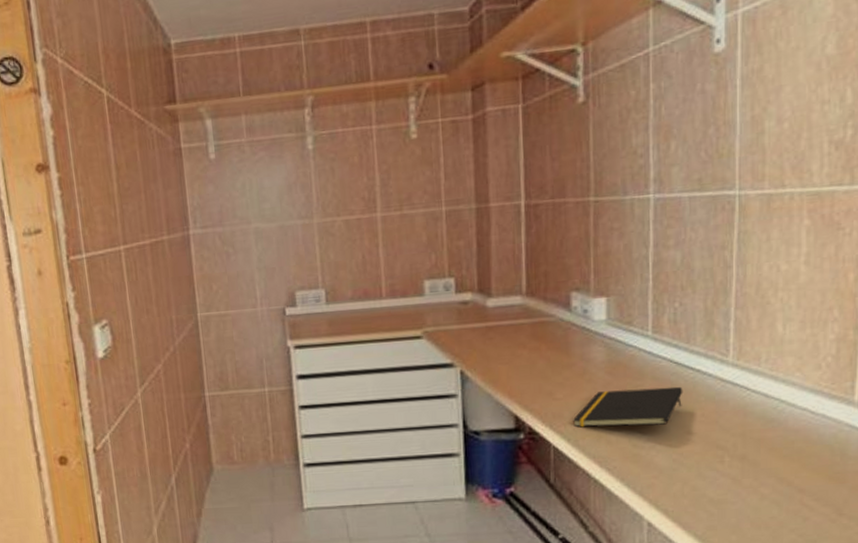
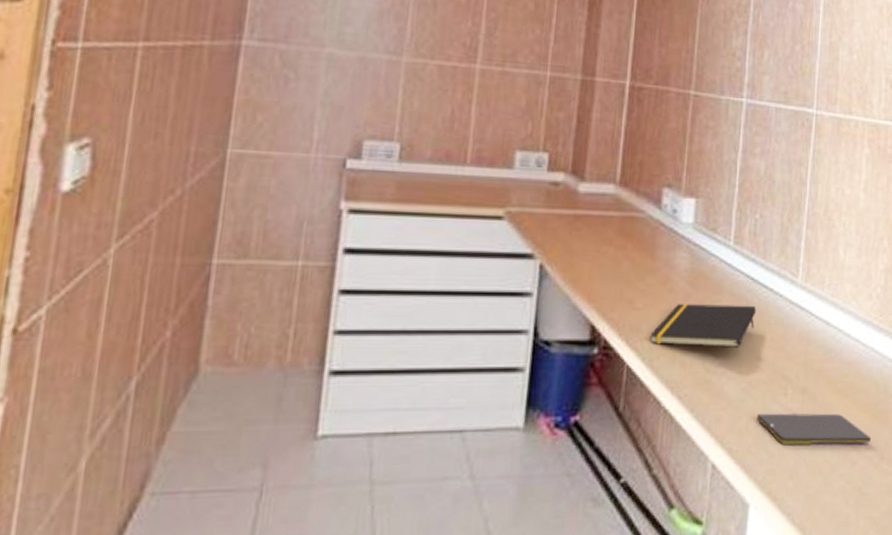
smartphone: none [692,477,827,506] -> present [757,413,872,446]

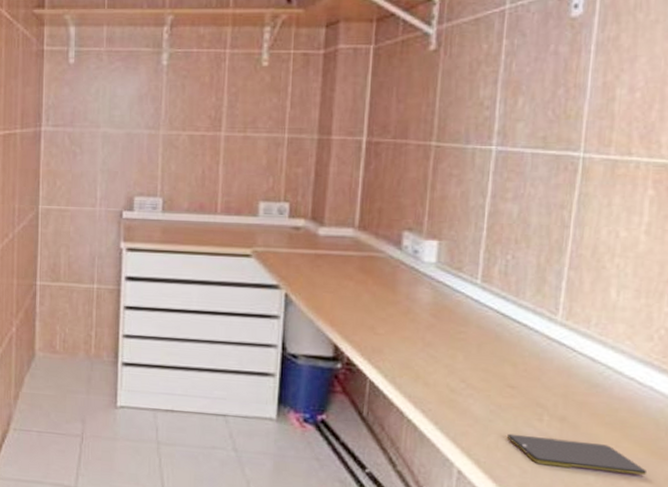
notepad: present [650,304,757,348] -> none [392,332,508,374]

